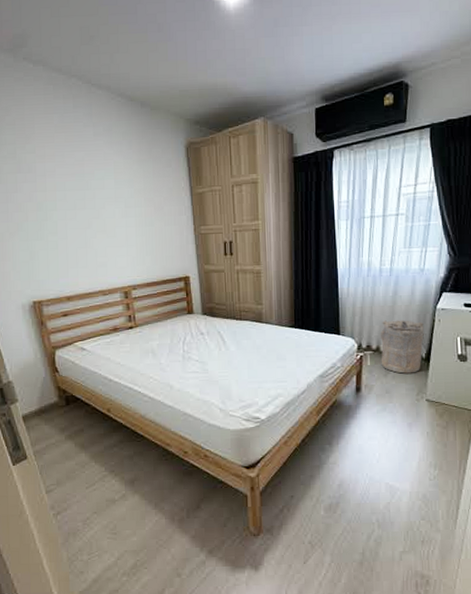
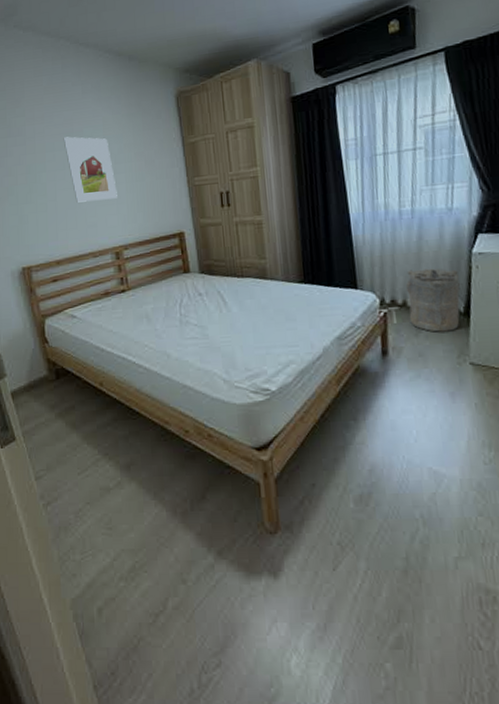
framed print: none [74,177,127,243] -> present [63,136,117,203]

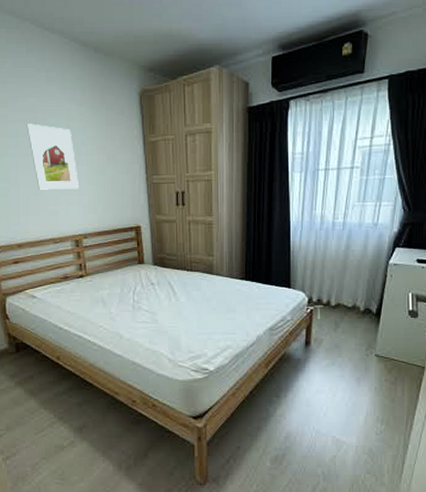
laundry hamper: present [405,268,461,332] -> none [331,274,376,328]

